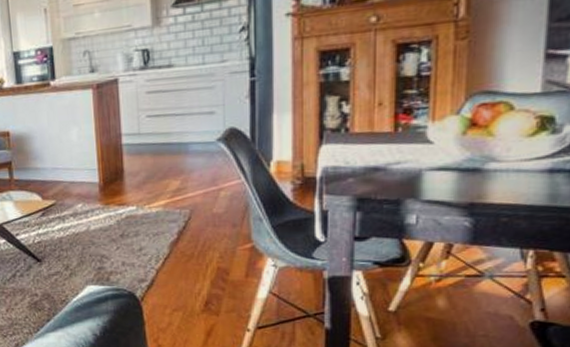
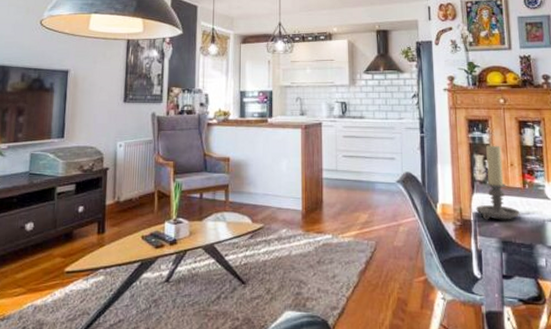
candle holder: none [323,79,386,176] -> present [476,144,520,220]

